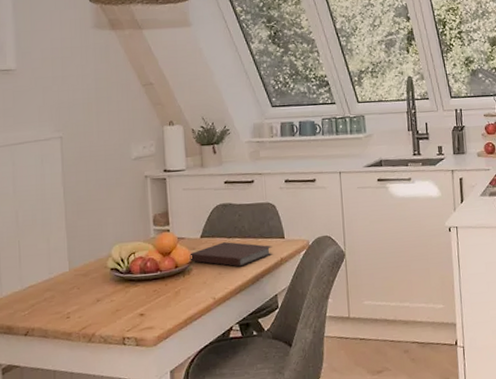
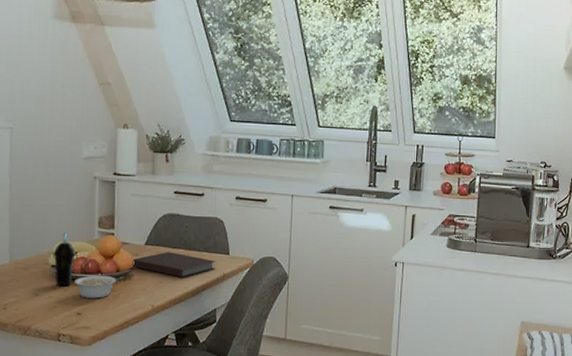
cup: none [111,234,134,289] -> present [53,232,76,287]
legume: none [135,271,183,298] -> present [75,275,124,298]

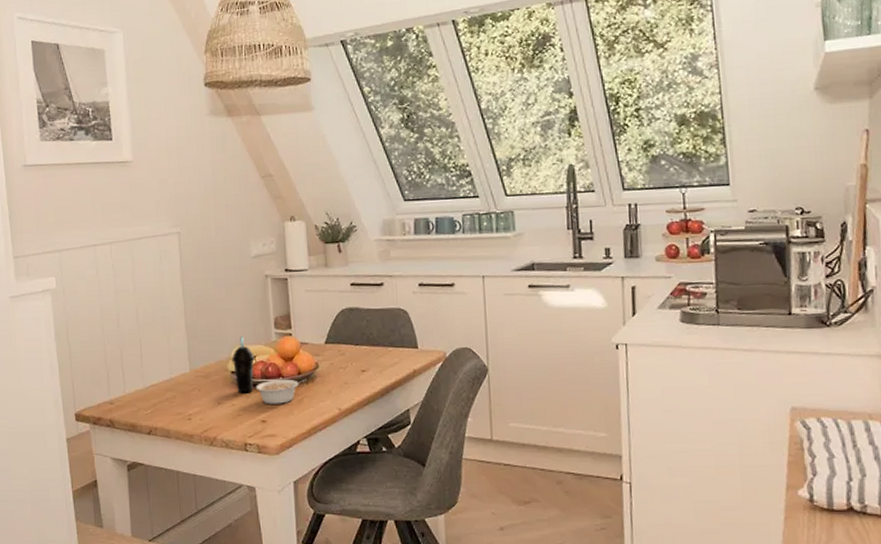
notebook: present [132,252,216,278] -> none [313,349,404,377]

